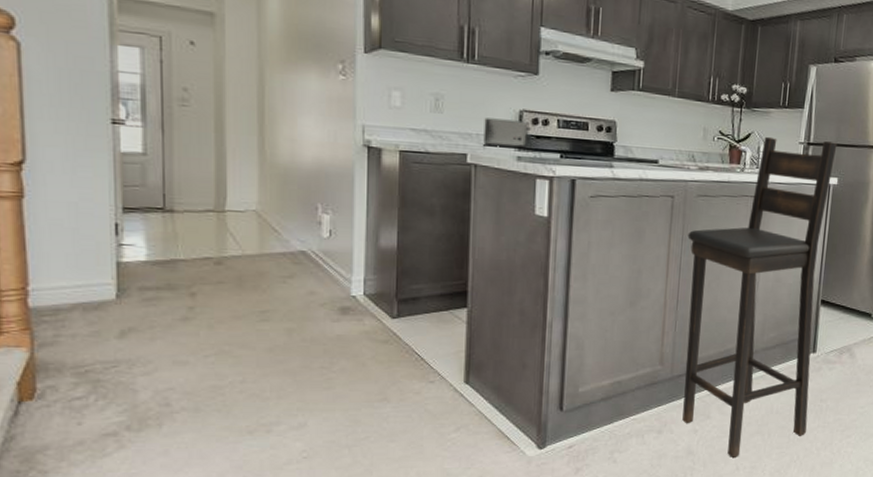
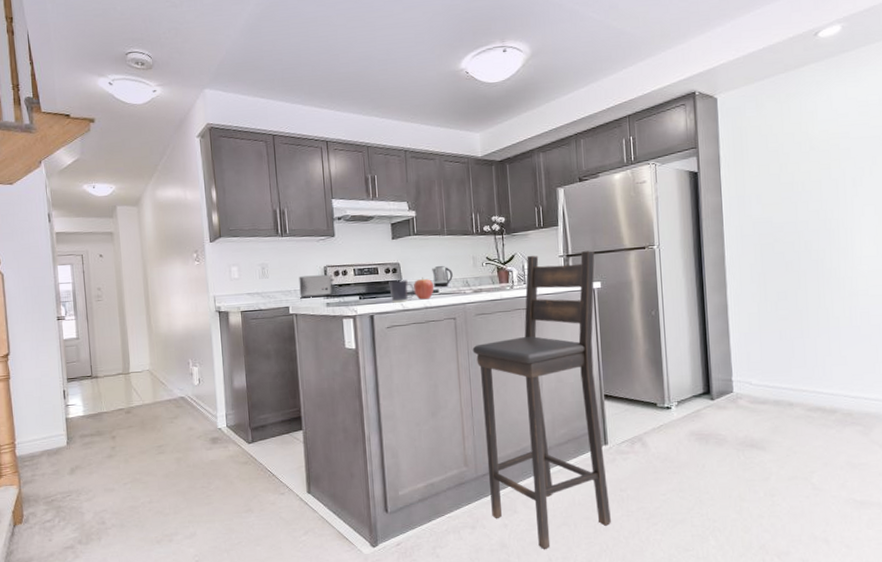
mug: none [599,141,630,170] -> present [389,279,415,303]
fruit: none [628,142,654,170] -> present [413,277,435,300]
kettle: none [653,131,678,159] -> present [432,265,453,288]

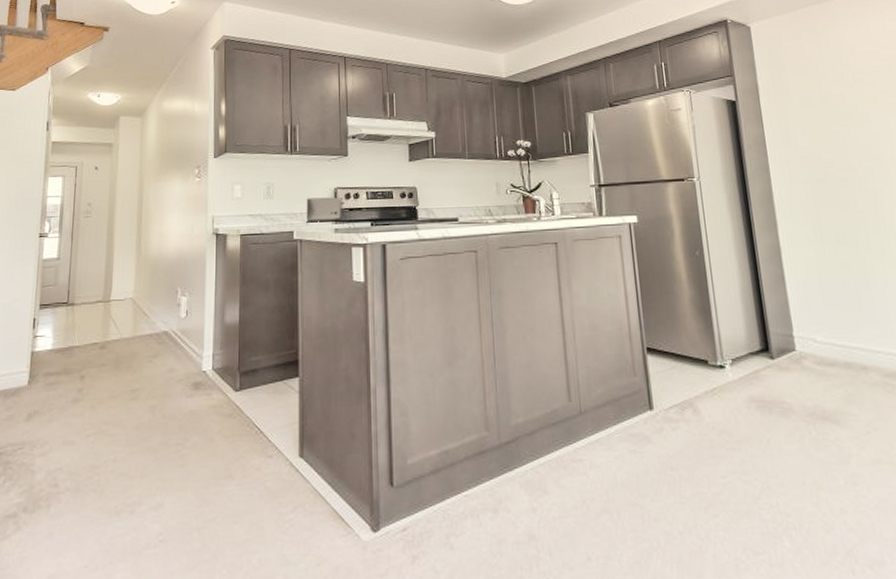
mug: present [389,279,415,303] -> none [404,205,432,231]
fruit: present [413,277,435,300] -> none [430,204,454,229]
kettle: present [432,265,453,288] -> none [451,191,474,216]
bar stool: present [472,250,612,549] -> none [495,181,663,544]

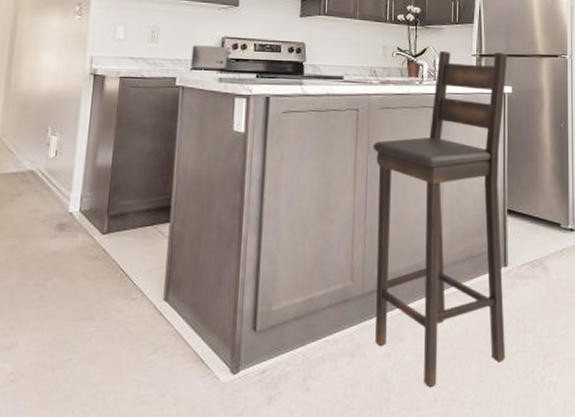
bar stool: none [495,181,663,544] -> present [373,50,508,387]

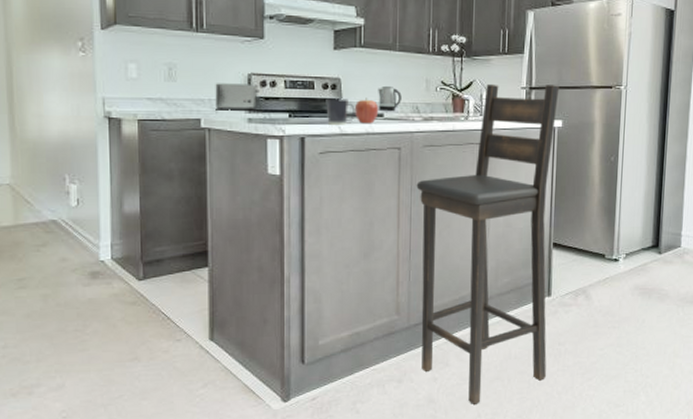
mug: none [290,61,318,86] -> present [326,98,355,125]
fruit: none [316,61,340,86] -> present [354,97,379,124]
kettle: none [338,50,361,75] -> present [378,85,402,112]

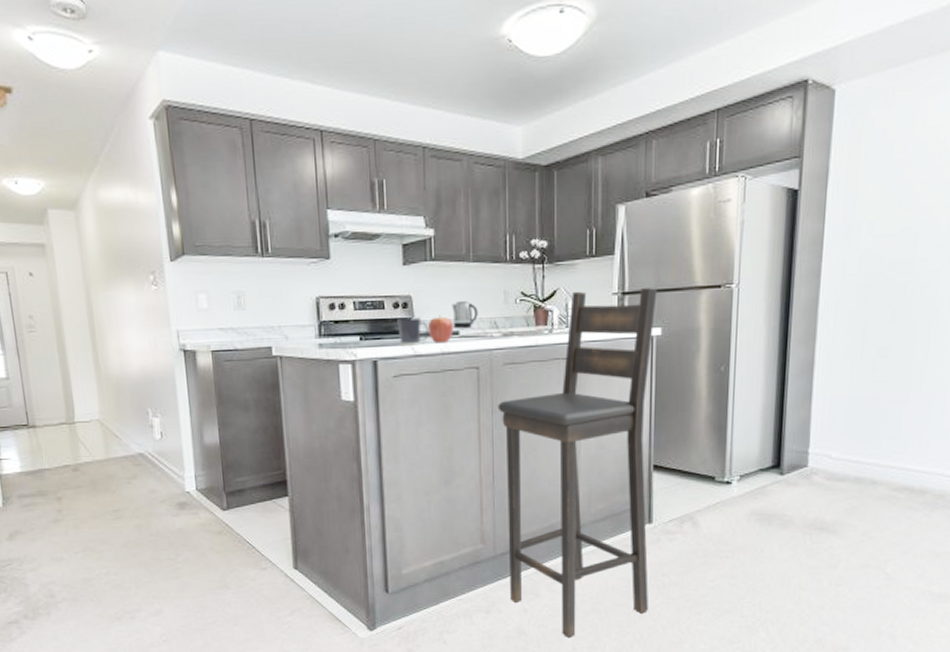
toaster: present [215,83,259,111] -> none [284,307,329,337]

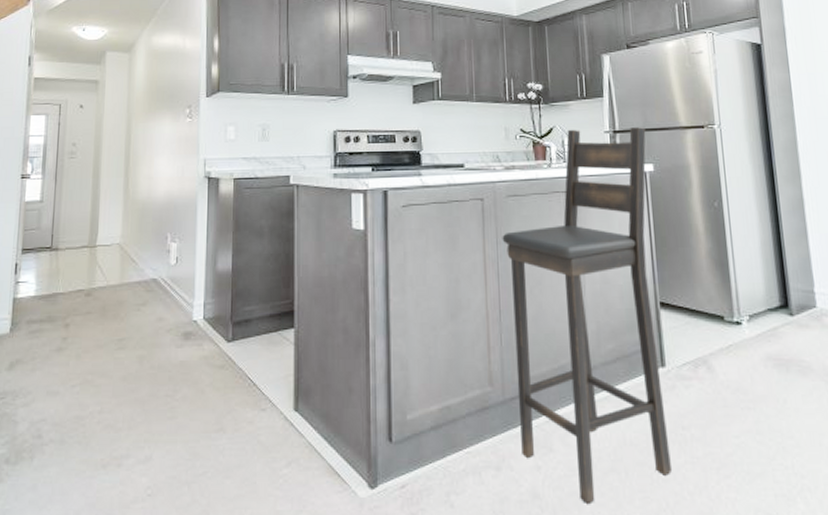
mug: present [397,317,429,346] -> none [407,150,436,177]
fruit: present [427,315,454,343] -> none [435,149,460,175]
kettle: present [452,300,478,329] -> none [457,136,481,162]

